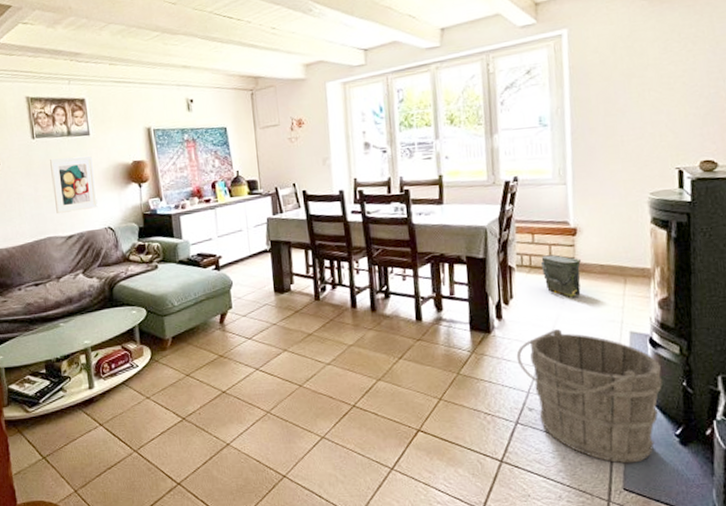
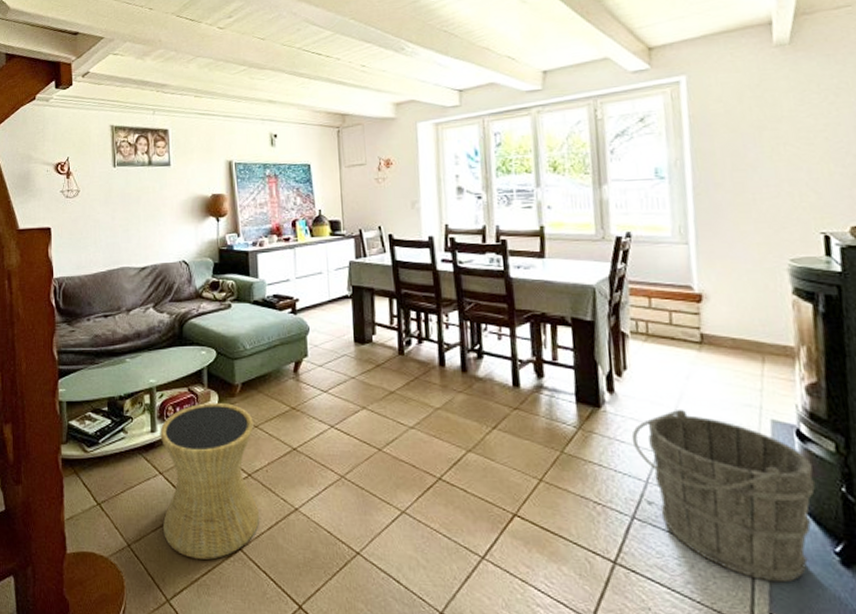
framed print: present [50,155,98,214] -> none [129,186,174,245]
side table: none [97,356,196,496] -> present [160,403,260,559]
bag: present [541,254,582,297] -> none [660,323,710,373]

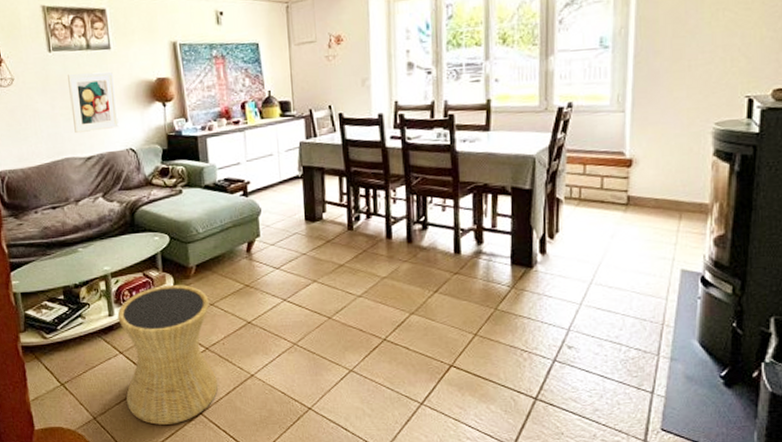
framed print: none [129,186,174,245] -> present [68,71,119,134]
bucket: present [631,410,816,583] -> none [558,265,712,404]

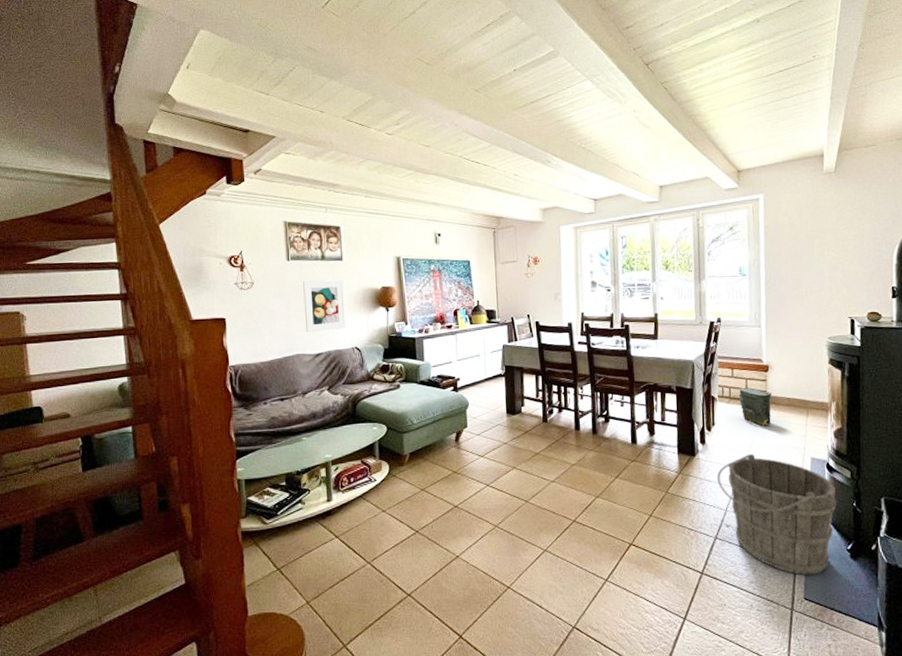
side table: present [117,285,218,425] -> none [335,471,426,607]
bucket: none [558,265,712,404] -> present [716,454,838,575]
bag: none [592,187,636,232] -> present [739,388,773,426]

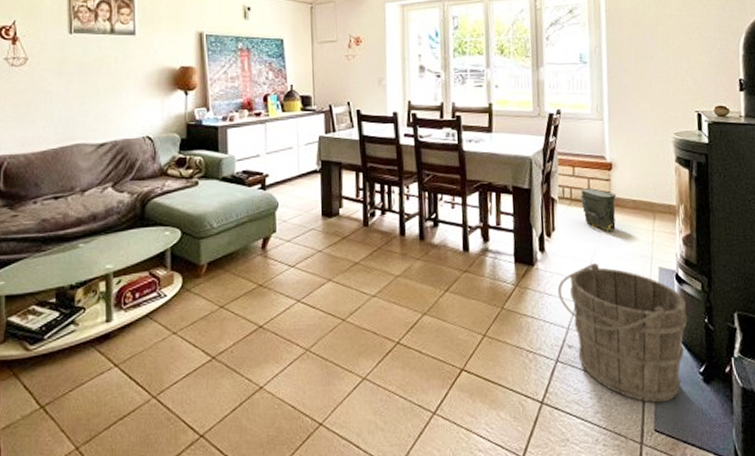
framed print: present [303,279,346,333] -> none [87,56,137,119]

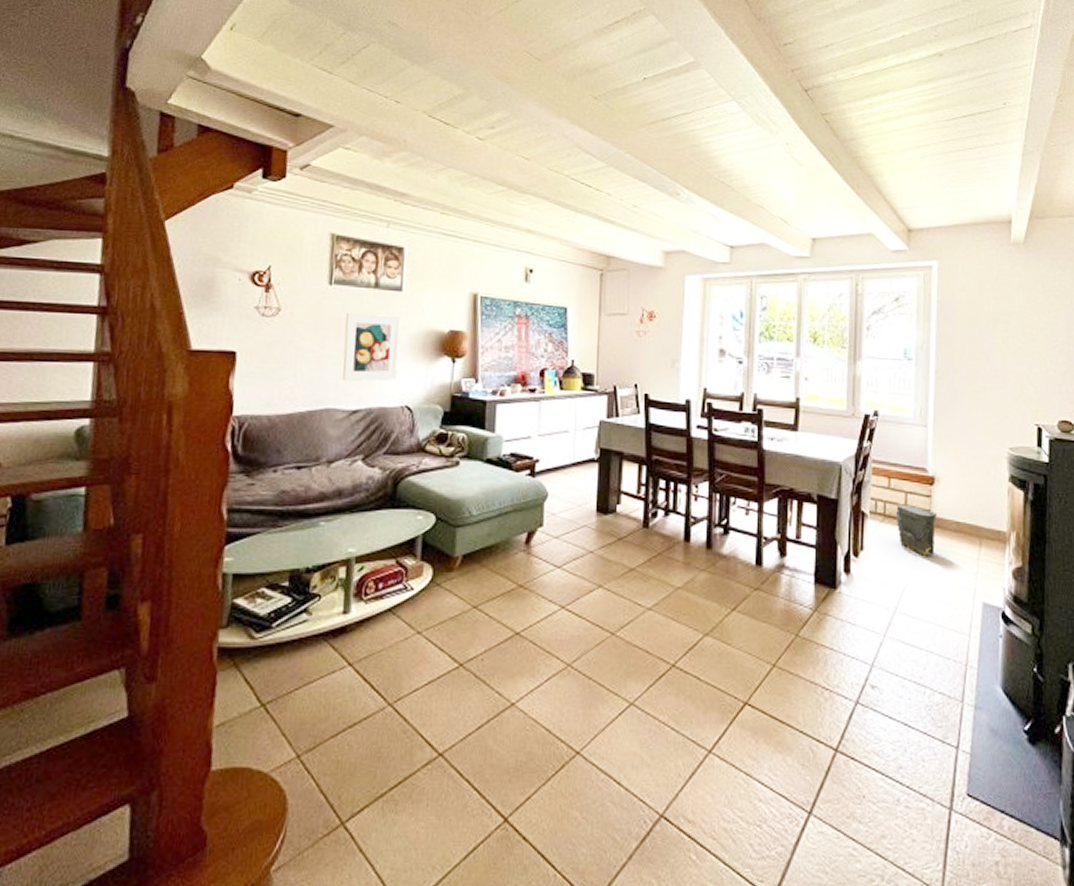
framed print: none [87,56,137,119] -> present [343,312,400,382]
bucket: present [557,263,688,403] -> none [862,592,1014,763]

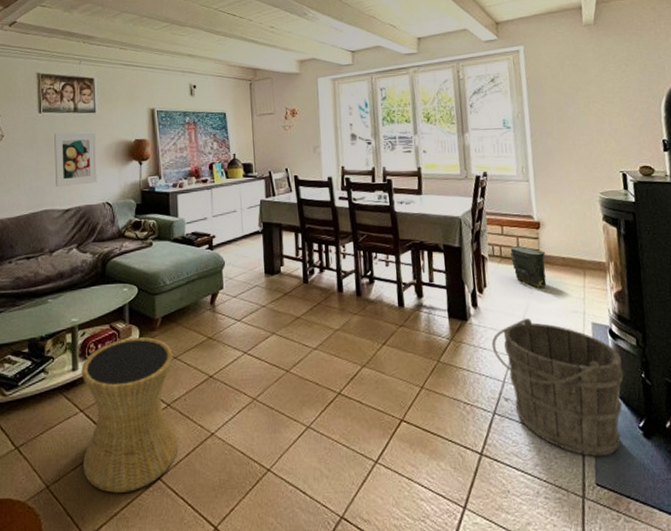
side table: none [346,578,472,769] -> present [81,337,178,493]
bucket: none [862,592,1014,763] -> present [491,319,624,457]

